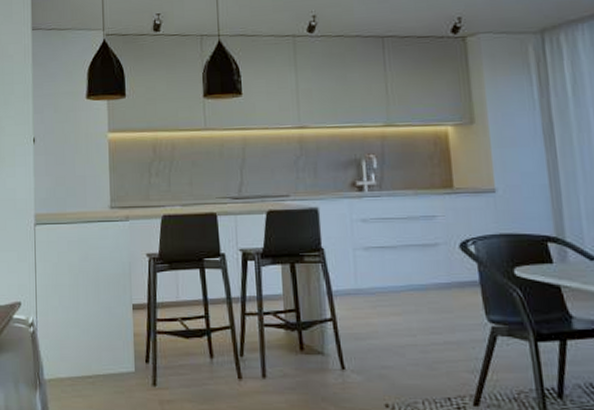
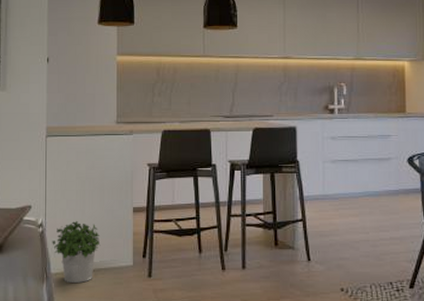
potted plant: none [44,319,98,391] -> present [52,220,101,283]

